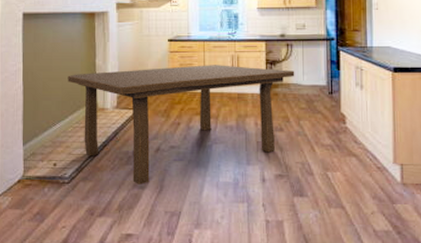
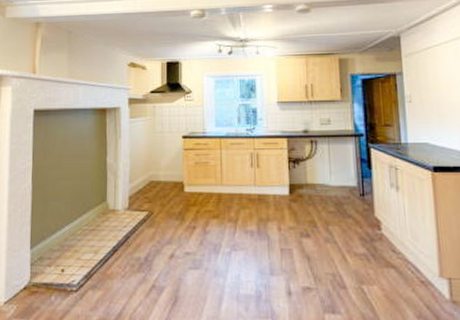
dining table: present [67,65,295,185] -> none [77,163,321,295]

